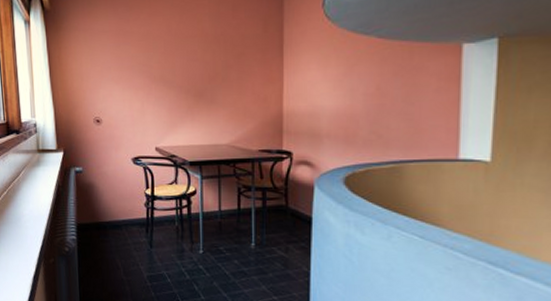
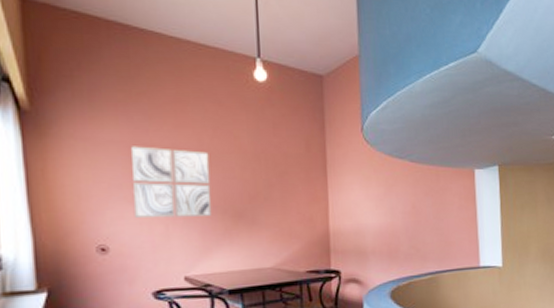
wall art: none [117,34,178,97] -> present [131,146,212,219]

